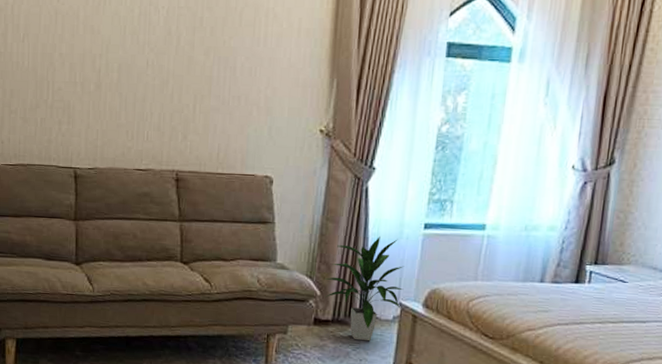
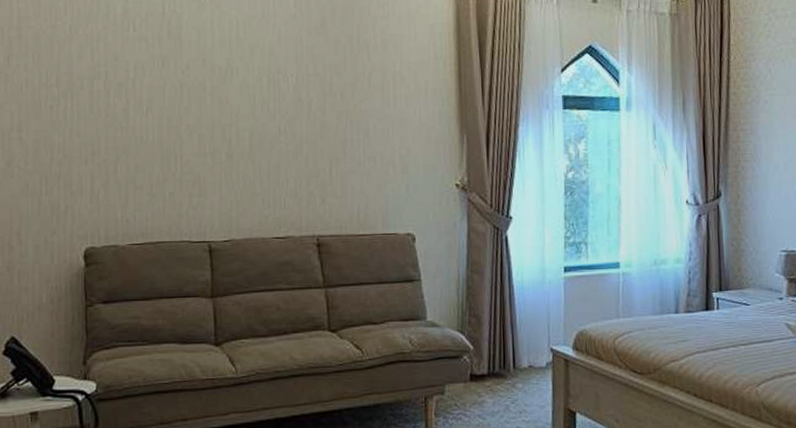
indoor plant: present [325,235,405,341] -> none [476,283,553,392]

